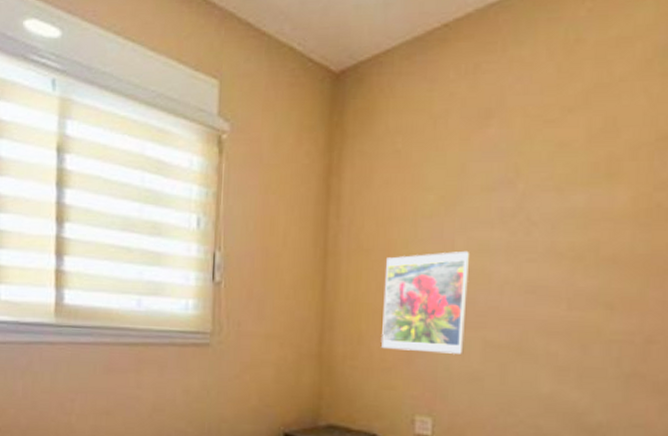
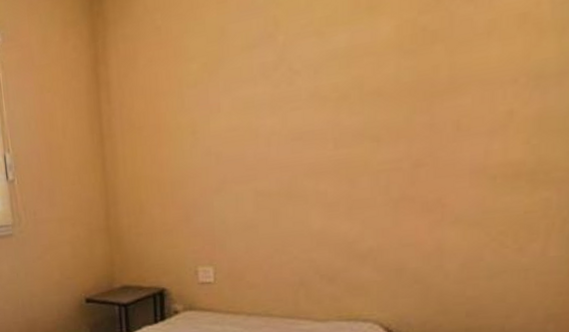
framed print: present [381,250,469,354] -> none [158,111,237,214]

